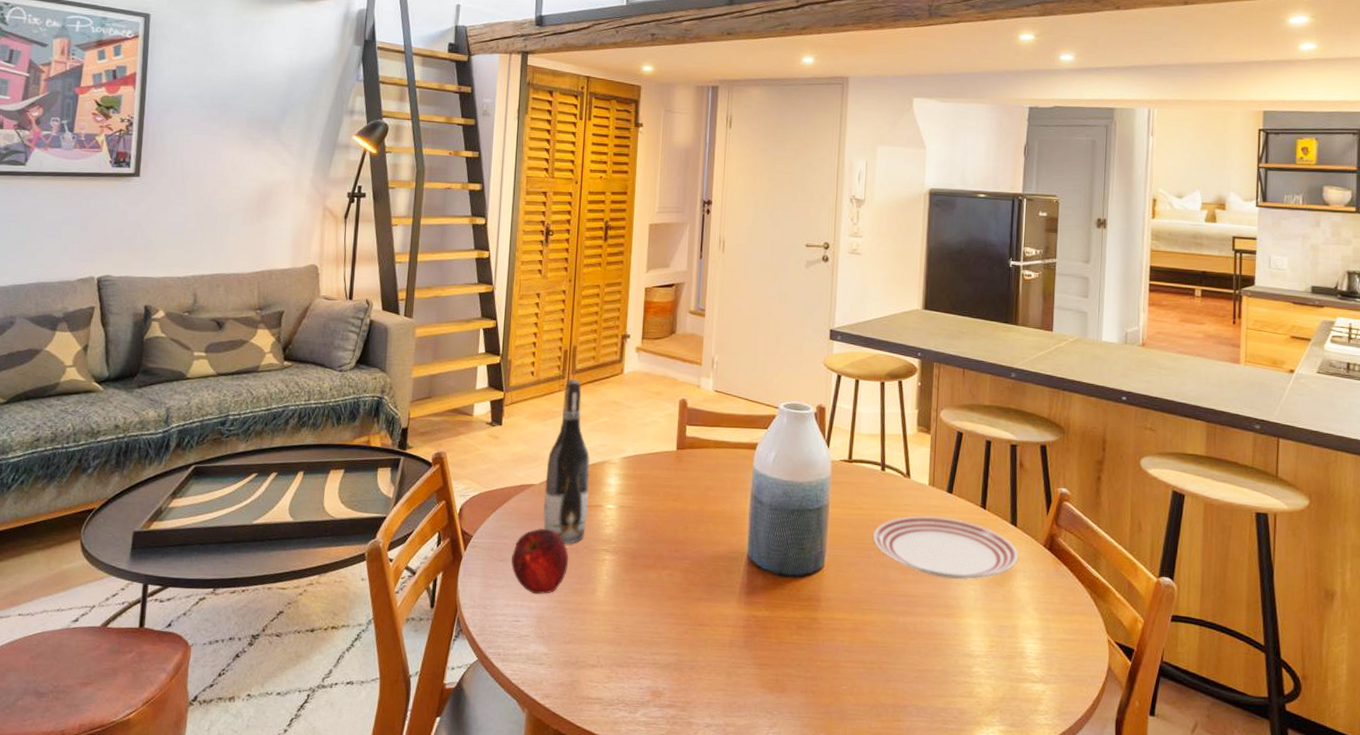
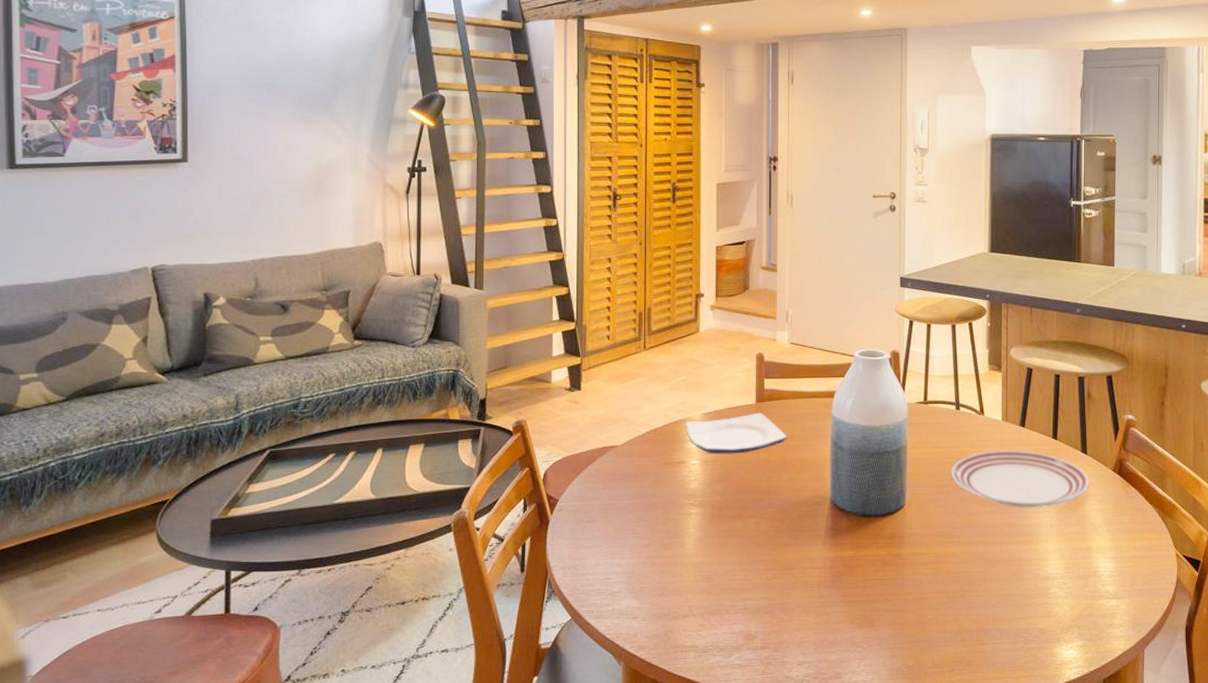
apple: present [510,529,569,595] -> none [598,488,656,552]
wine bottle: present [543,379,590,544] -> none [628,340,673,501]
plate: none [603,459,707,501] -> present [685,412,788,454]

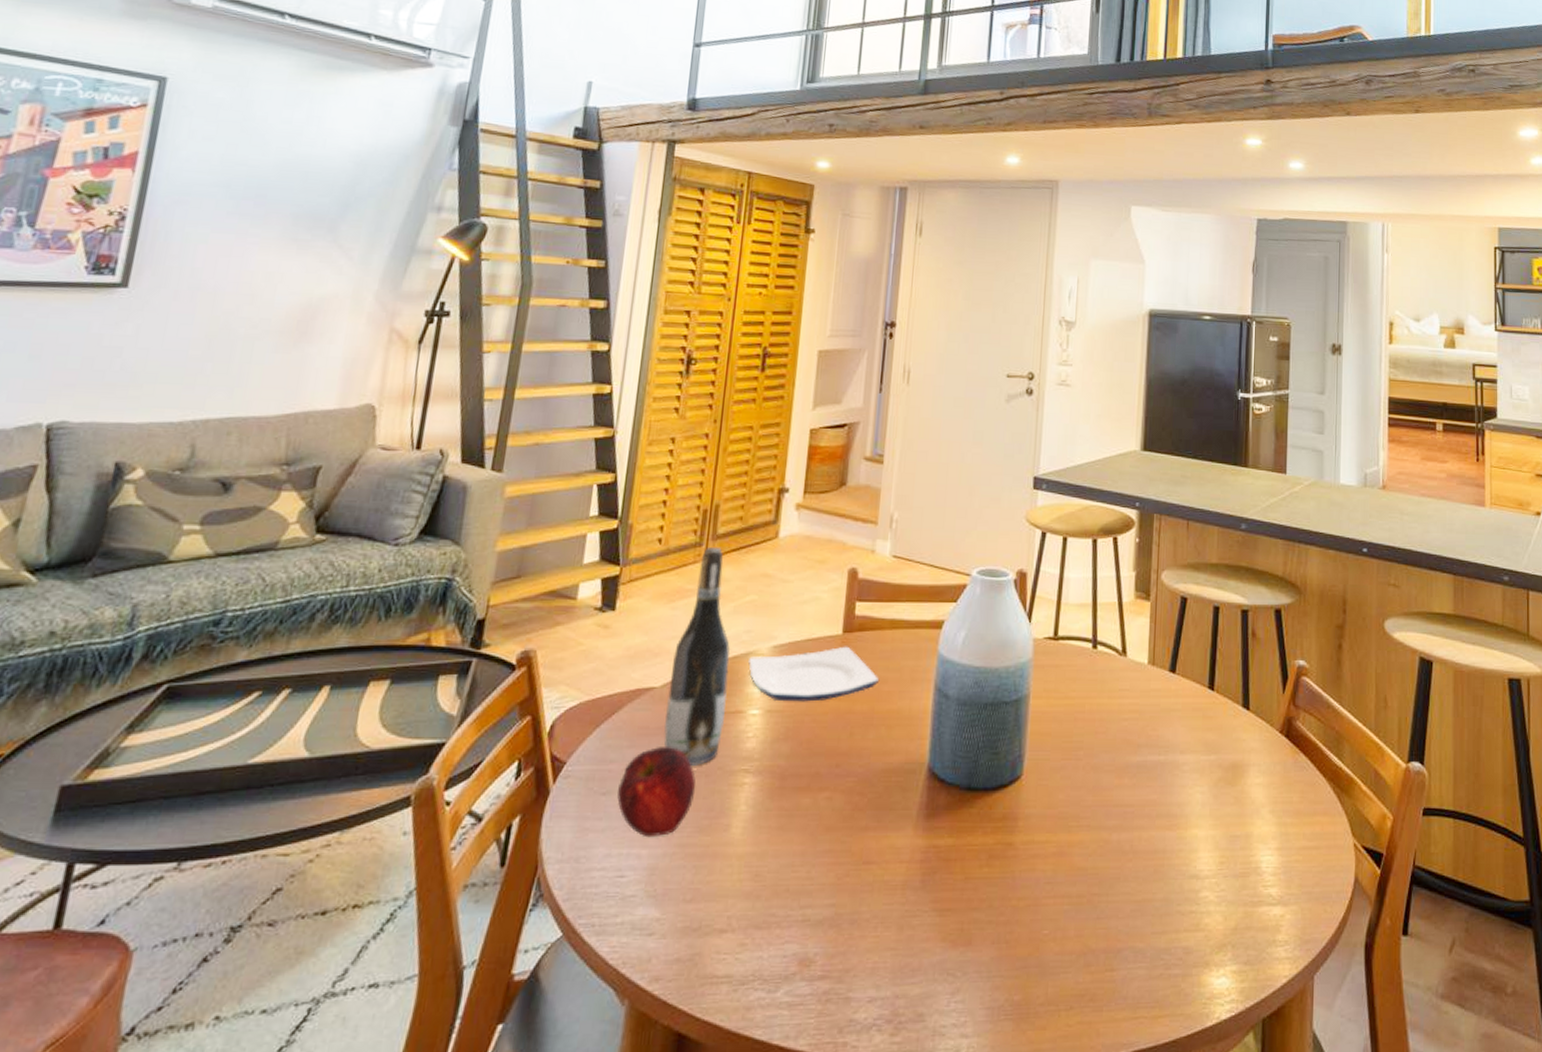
apple: none [598,488,656,552] -> present [616,747,696,838]
wine bottle: none [628,340,673,501] -> present [664,546,730,766]
dinner plate: present [950,450,1090,508] -> none [1082,703,1252,781]

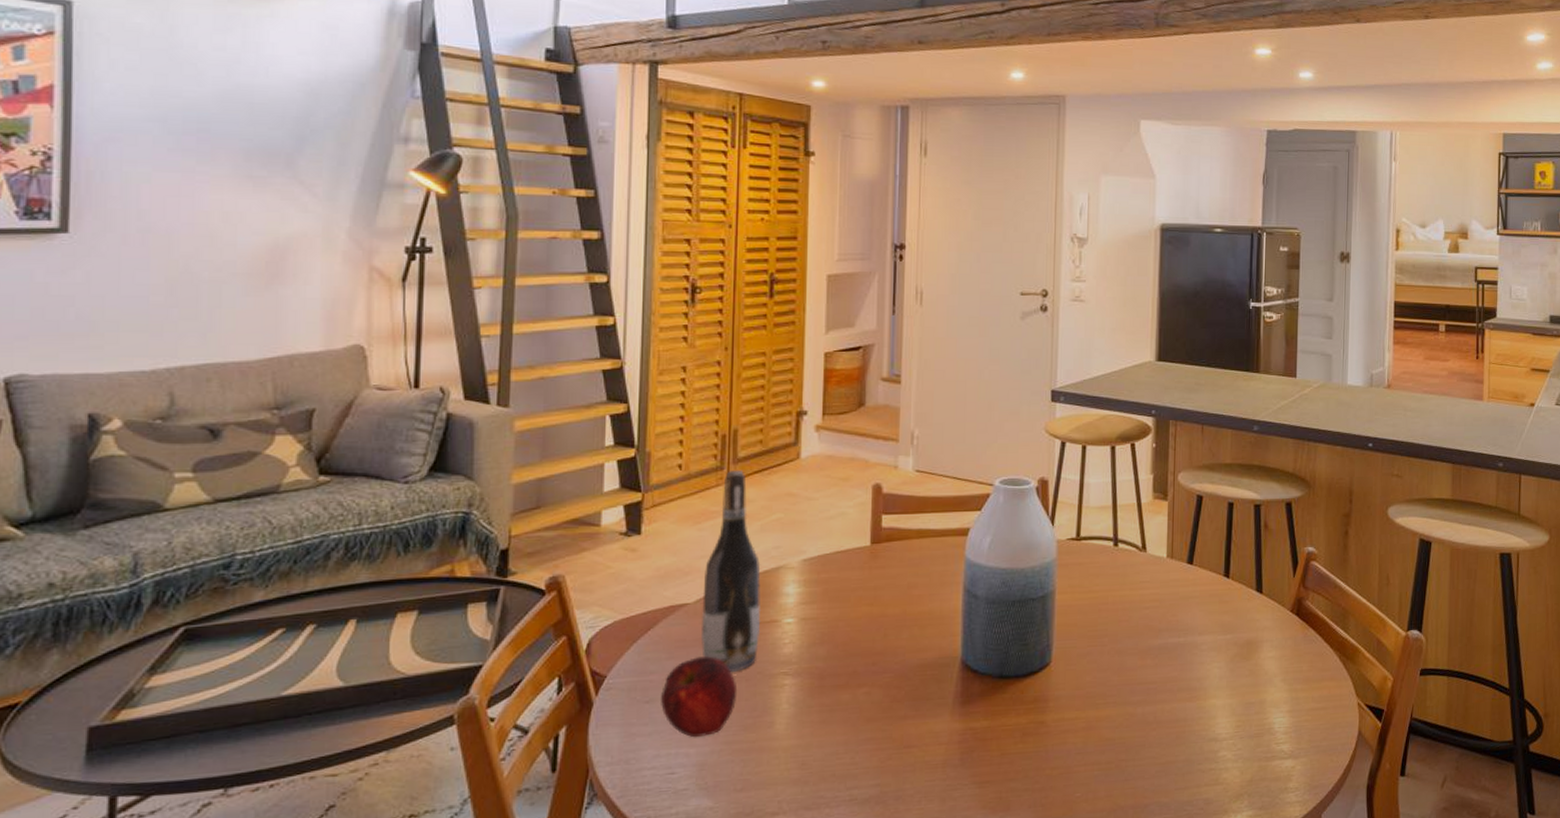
plate: present [747,646,880,702] -> none [778,556,910,610]

